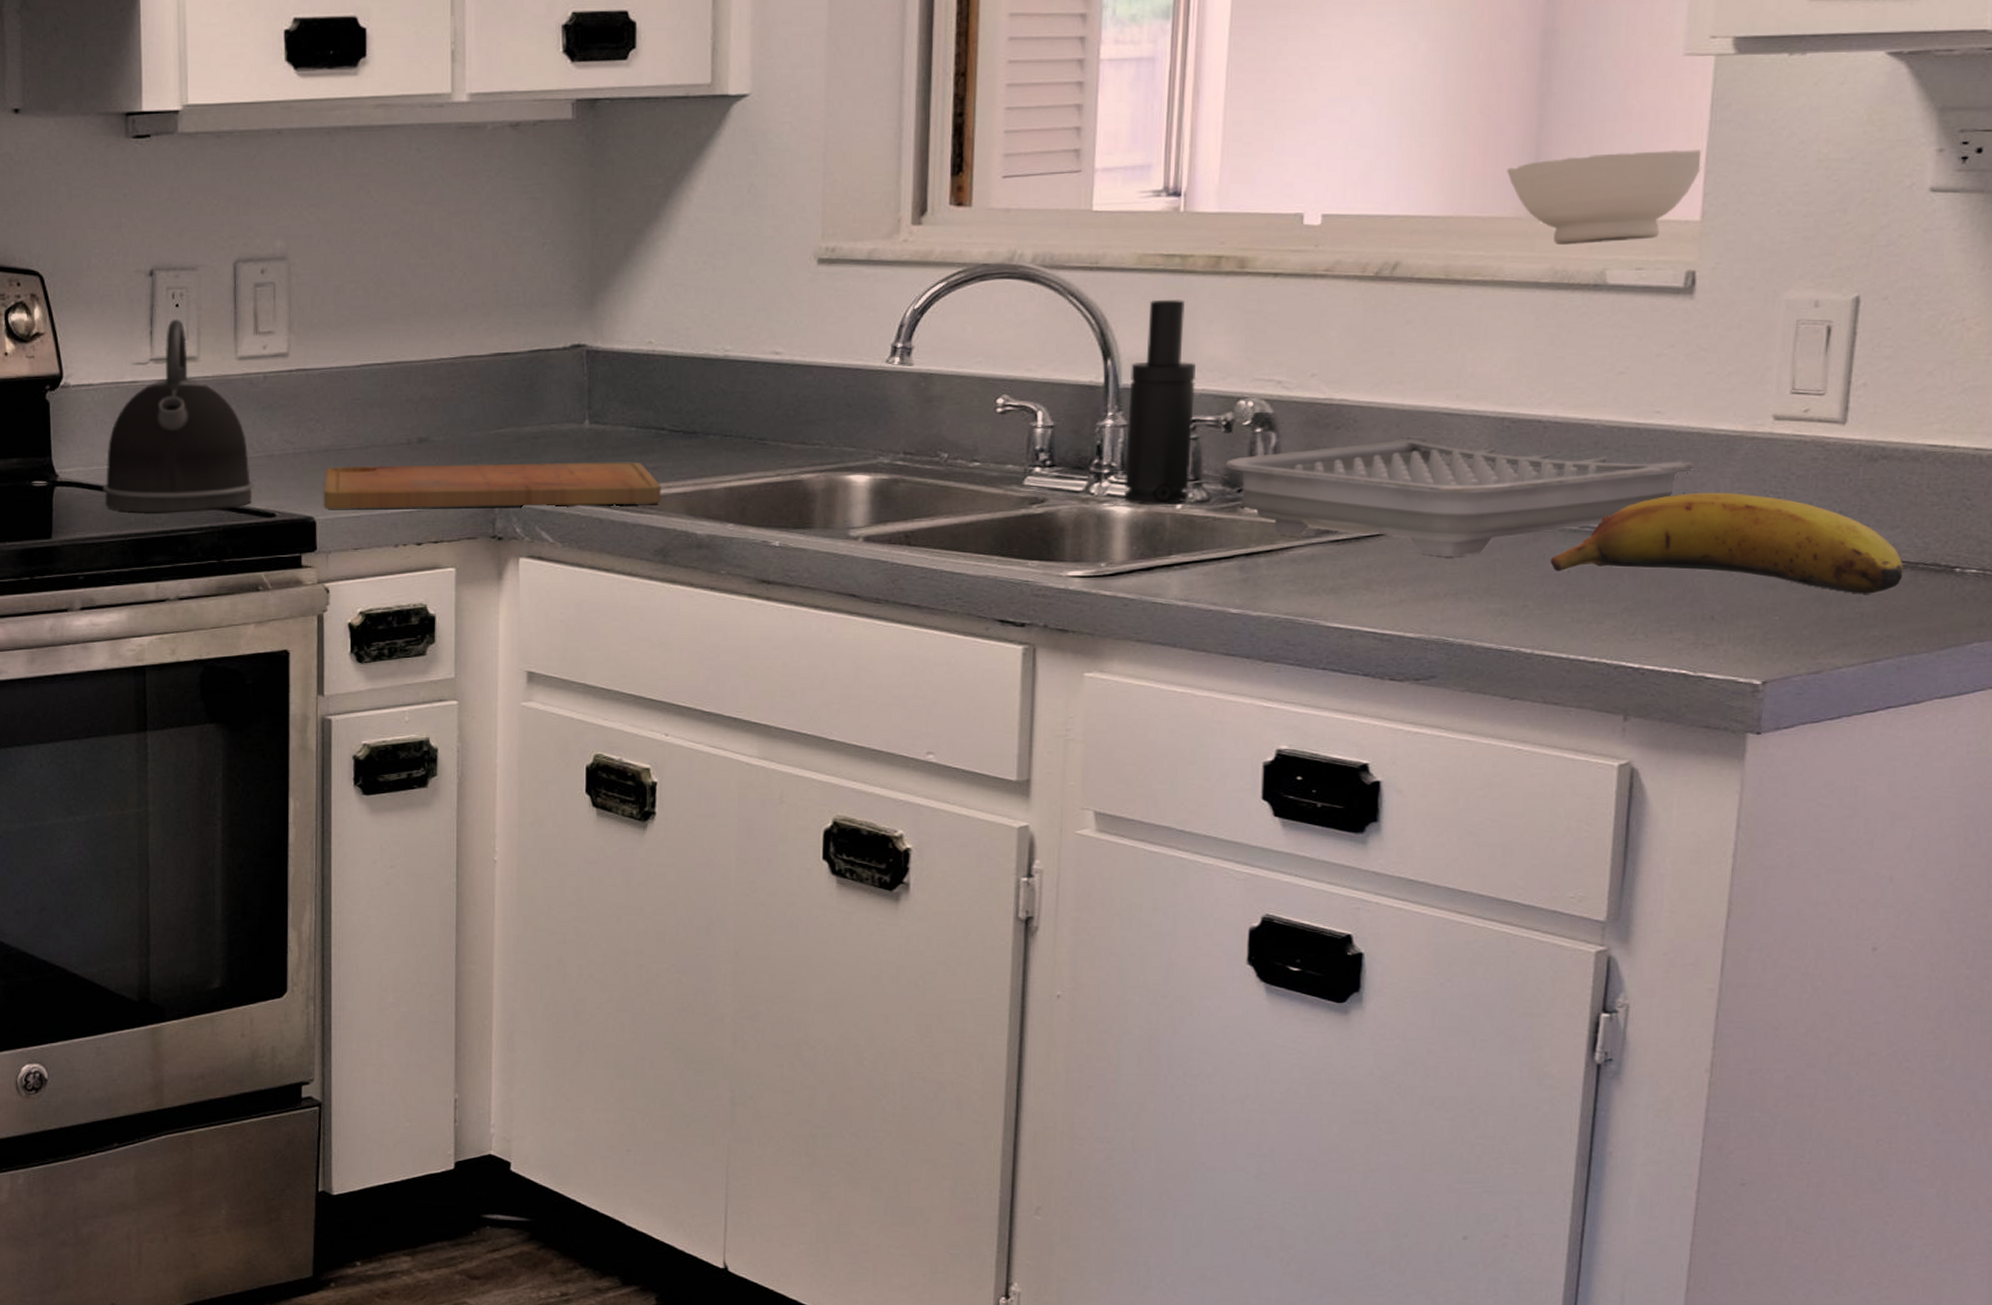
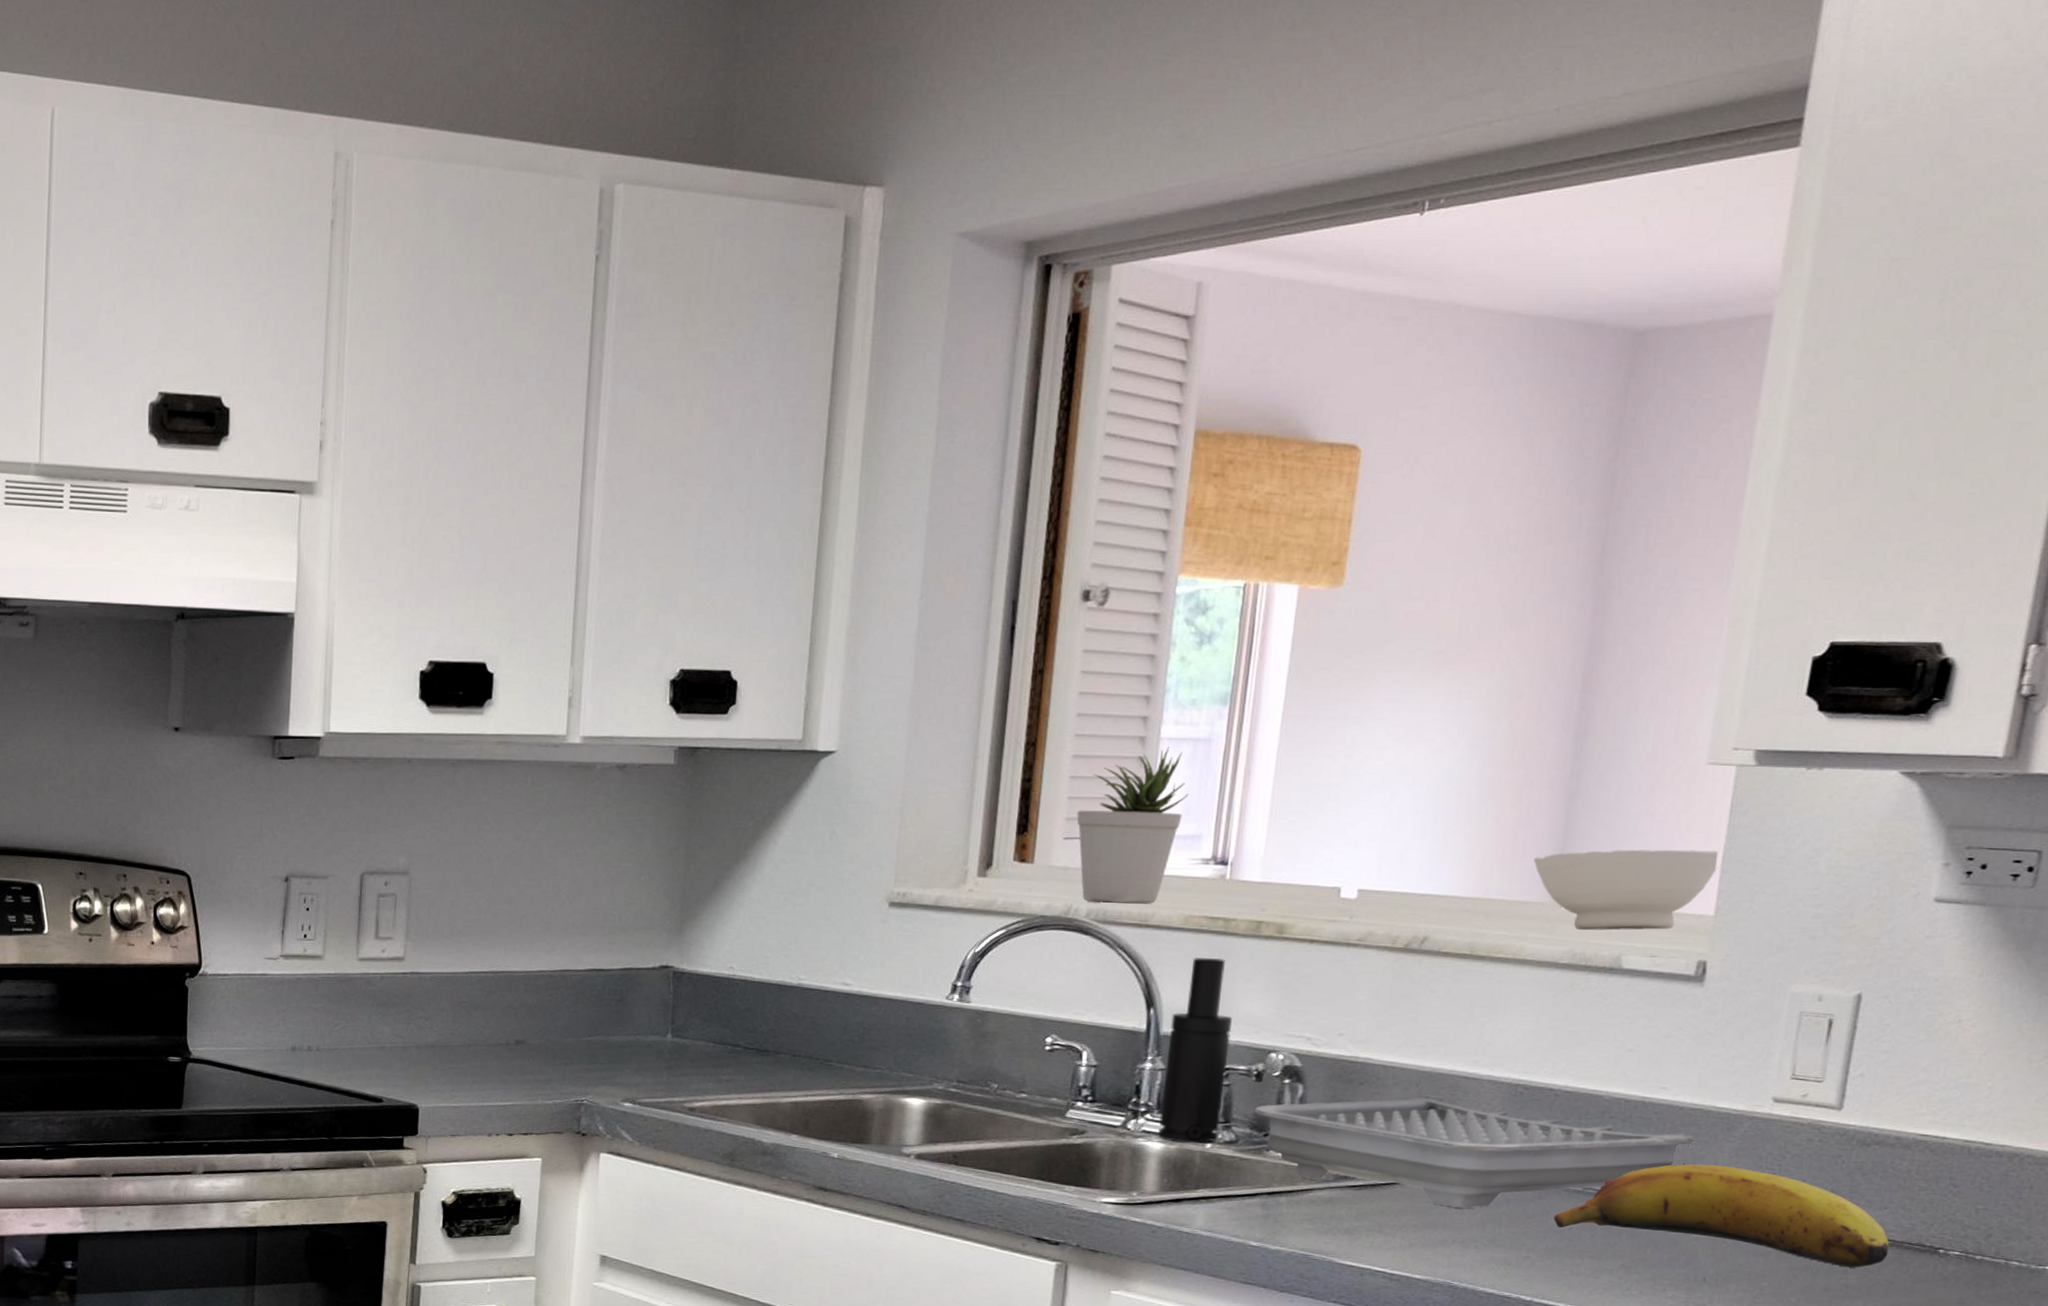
kettle: present [102,318,254,514] -> none [230,920,366,1094]
cutting board: present [323,462,662,509] -> none [426,1061,734,1113]
potted plant: none [1015,69,1135,246] -> present [1076,747,1189,905]

